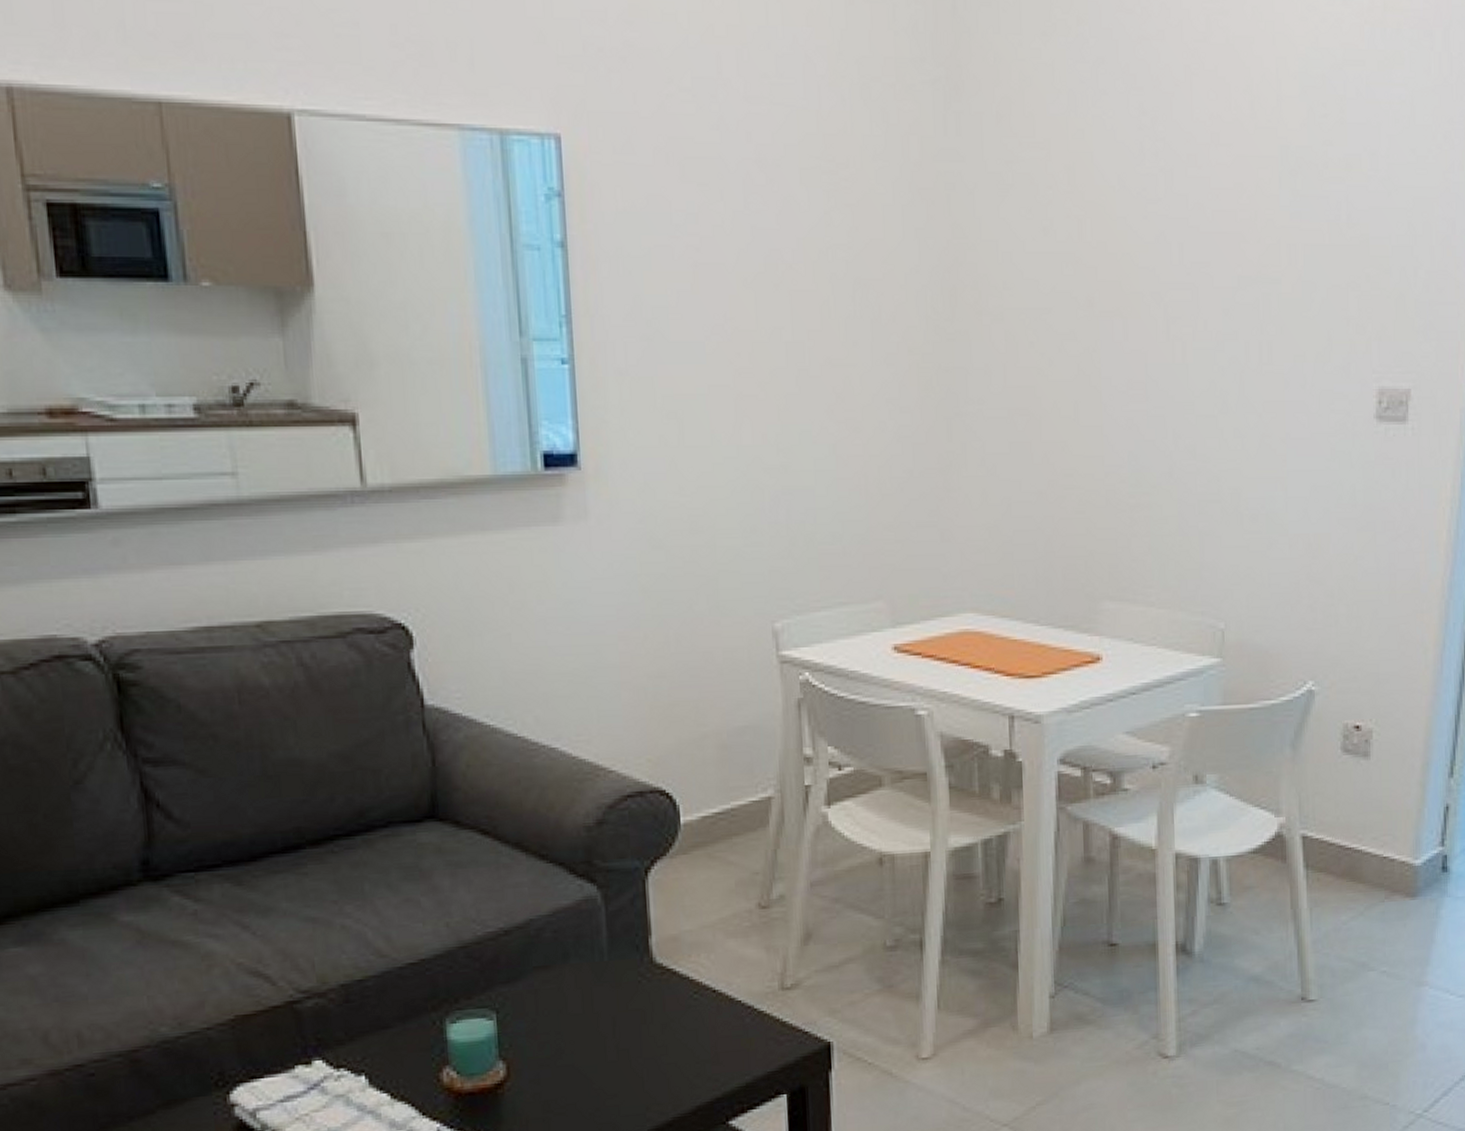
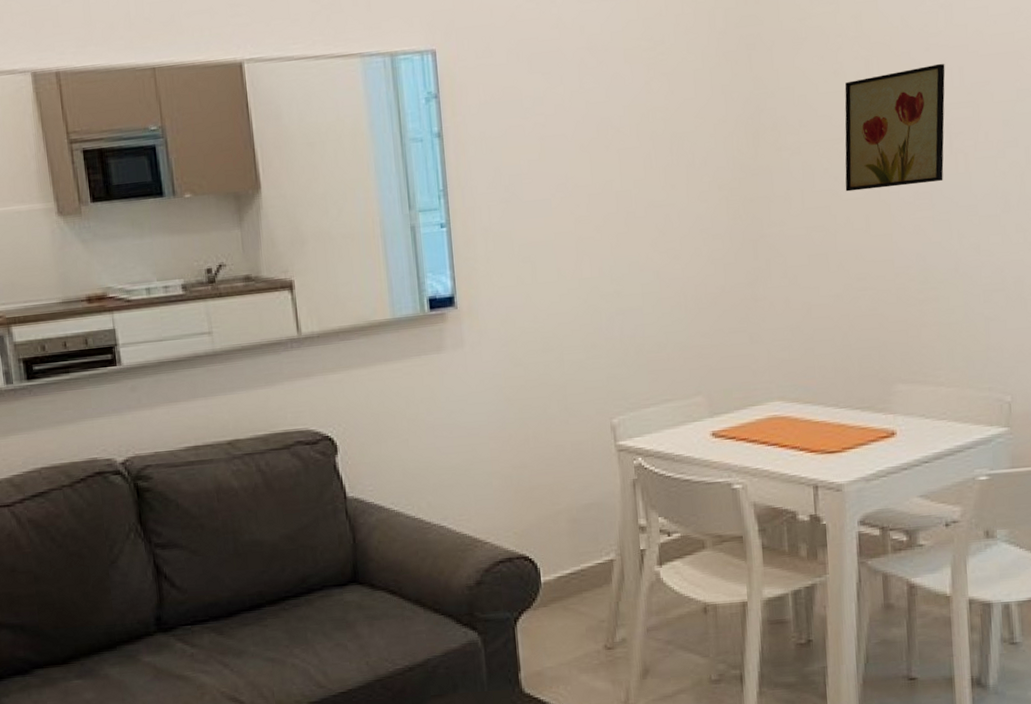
wall art: none [1052,235,1164,372] -> present [844,63,945,192]

